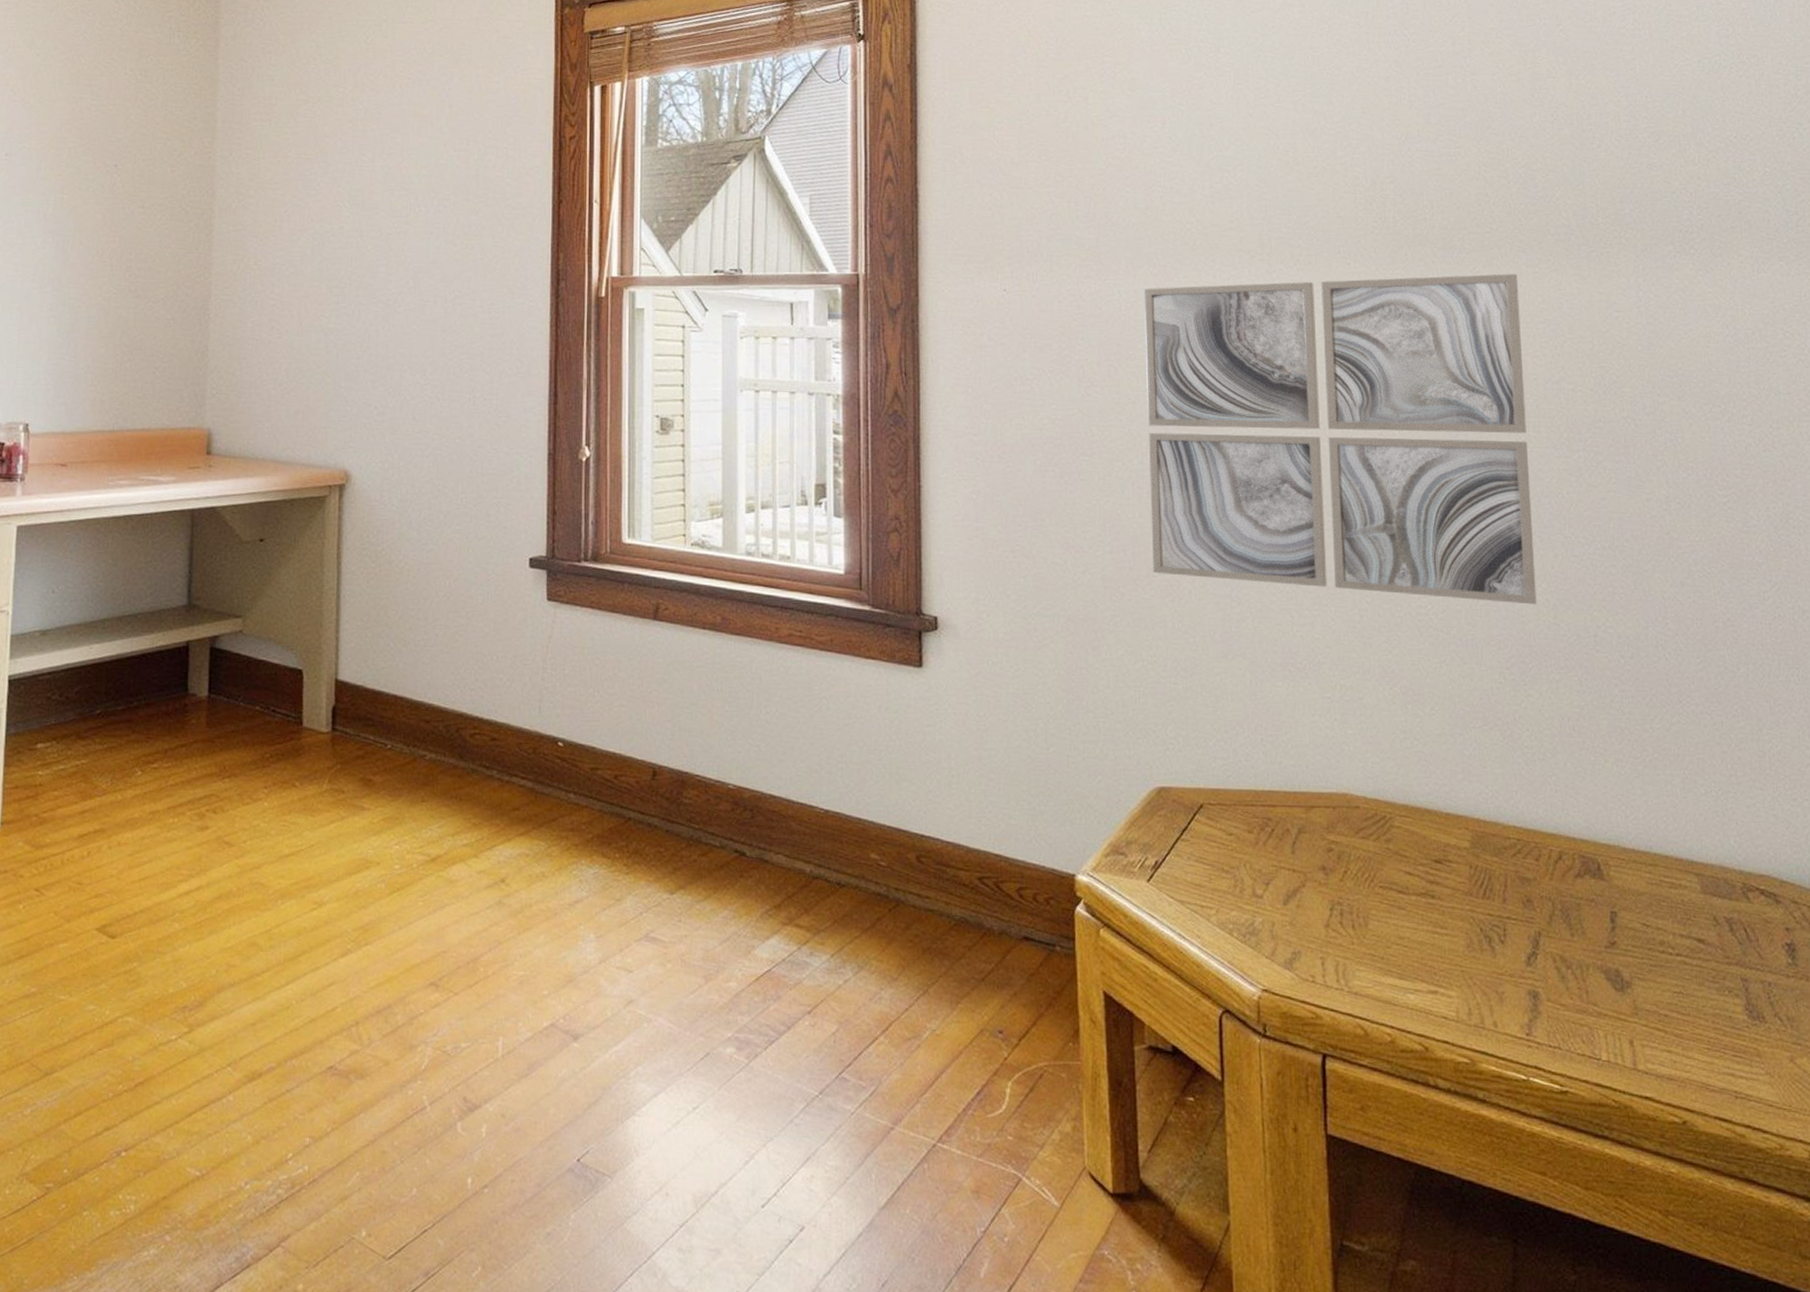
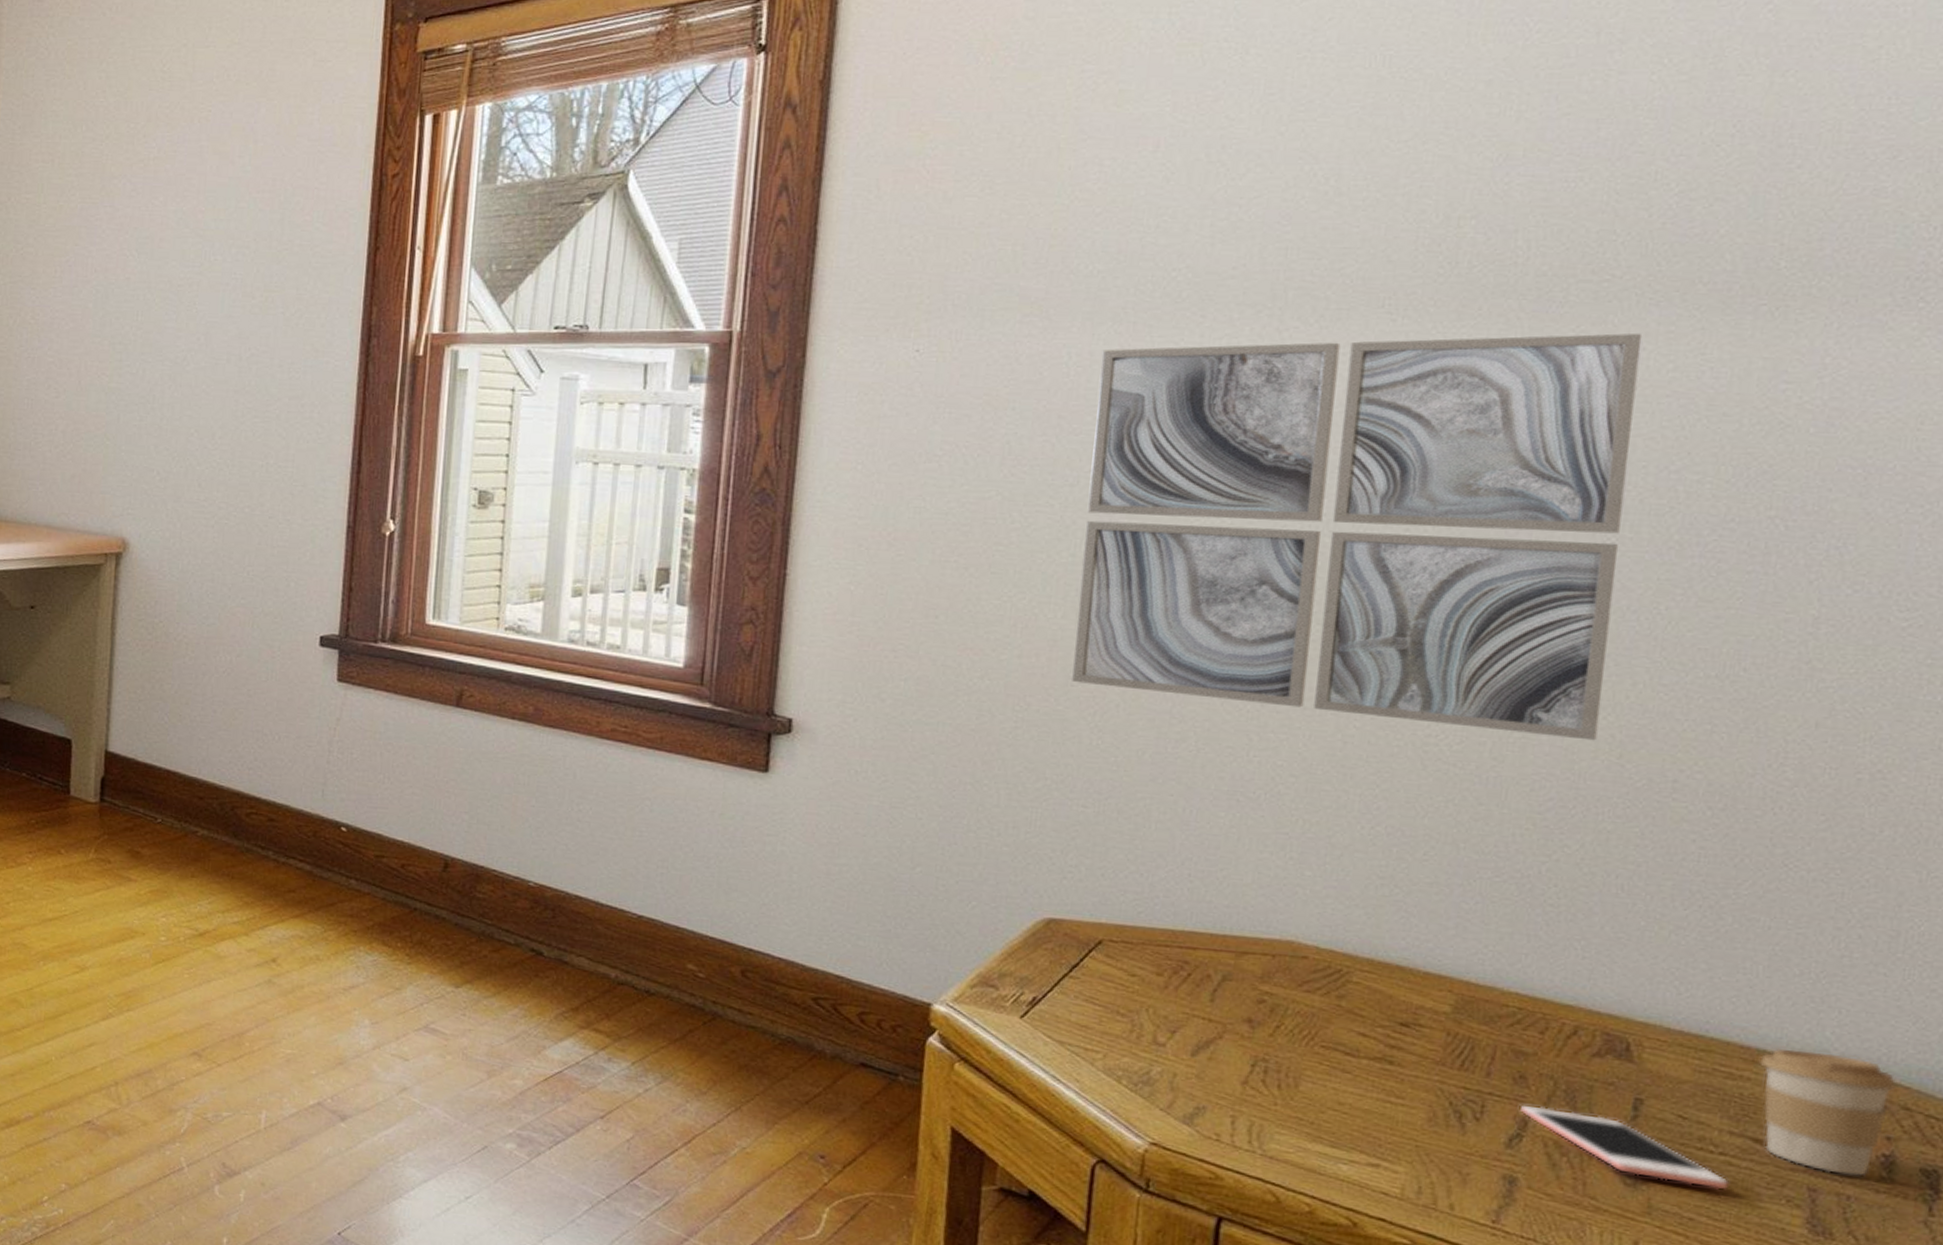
cell phone: none [1532,925,1687,987] -> present [1520,1105,1729,1190]
coffee cup: none [1690,858,1785,964] -> present [1759,1048,1897,1176]

